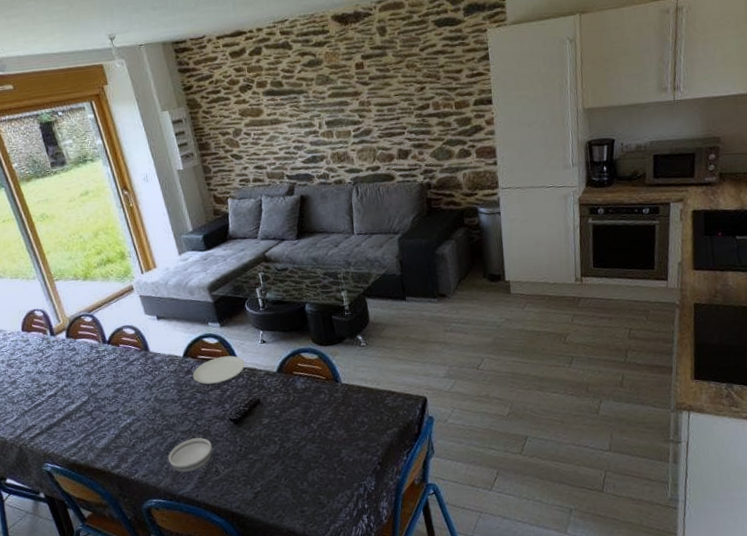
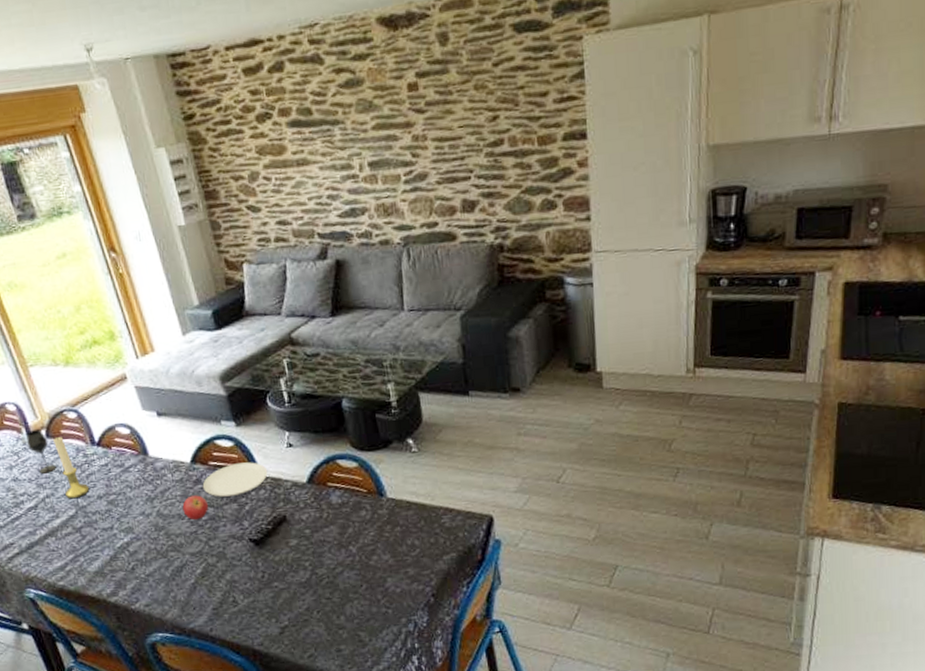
wine glass: none [50,330,74,367] -> present [26,428,56,474]
candle holder: none [72,336,100,388] -> present [53,436,90,499]
bowl: present [167,437,213,472] -> none [174,561,230,602]
fruit: none [175,383,197,404] -> present [182,495,209,521]

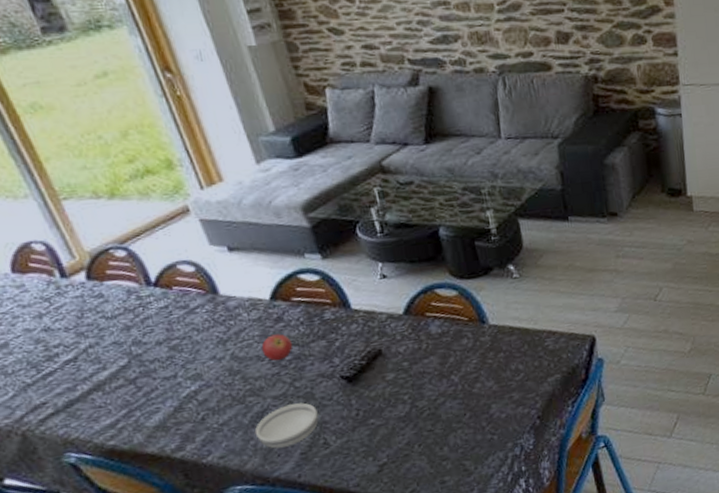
wine glass: present [26,428,56,474] -> none [60,270,102,321]
candle holder: present [53,436,90,499] -> none [96,277,146,348]
bowl: none [174,561,230,602] -> present [254,402,319,449]
plate: present [202,462,268,498] -> none [284,295,360,335]

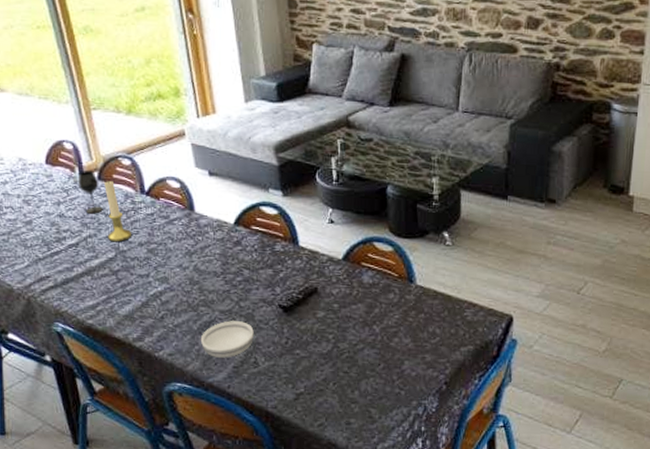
wine glass: none [60,270,102,321] -> present [77,170,103,214]
candle holder: none [96,277,146,348] -> present [104,180,132,243]
fruit: present [261,333,294,361] -> none [219,255,245,280]

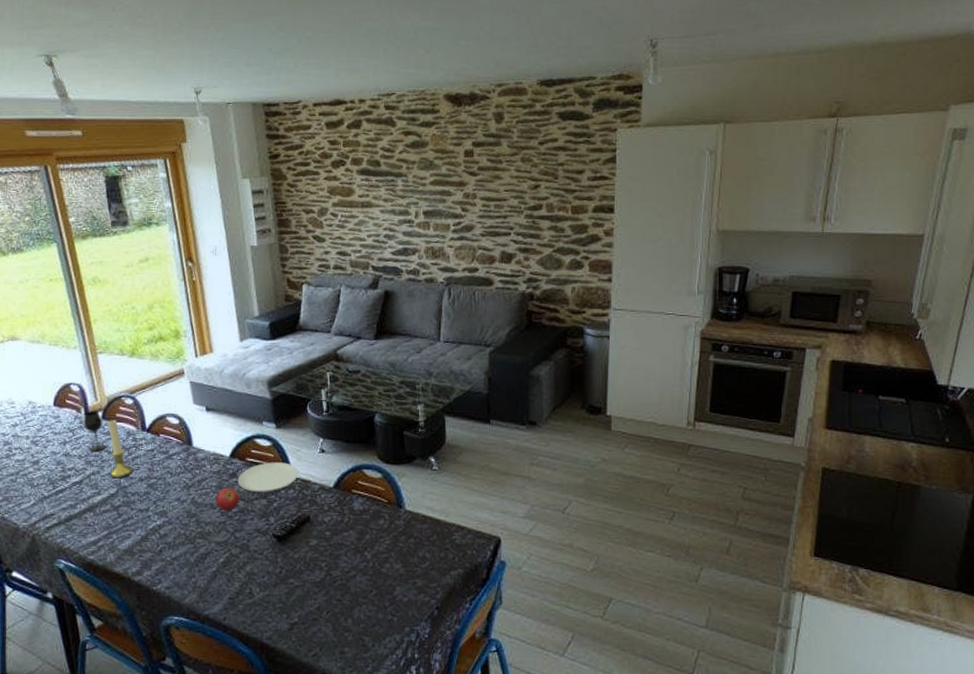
bowl: present [200,321,255,358] -> none [197,552,250,590]
fruit: none [219,255,245,280] -> present [216,487,240,511]
plate: none [242,231,307,263] -> present [237,462,299,493]

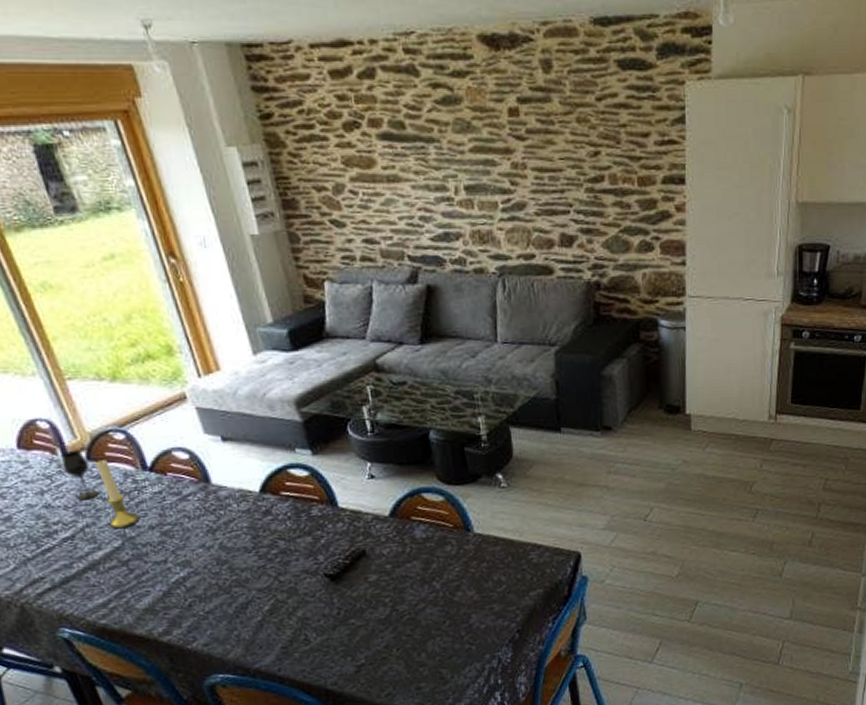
fruit: present [216,487,240,511] -> none [249,527,280,554]
plate: present [237,462,299,493] -> none [272,493,347,530]

